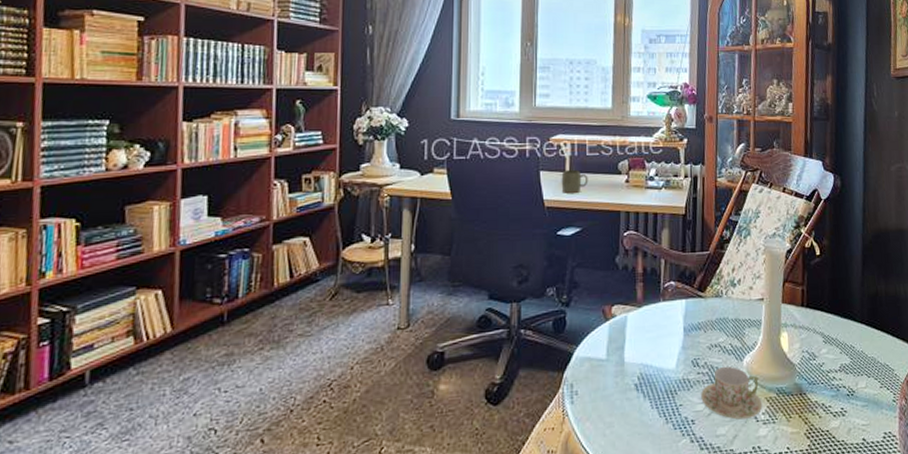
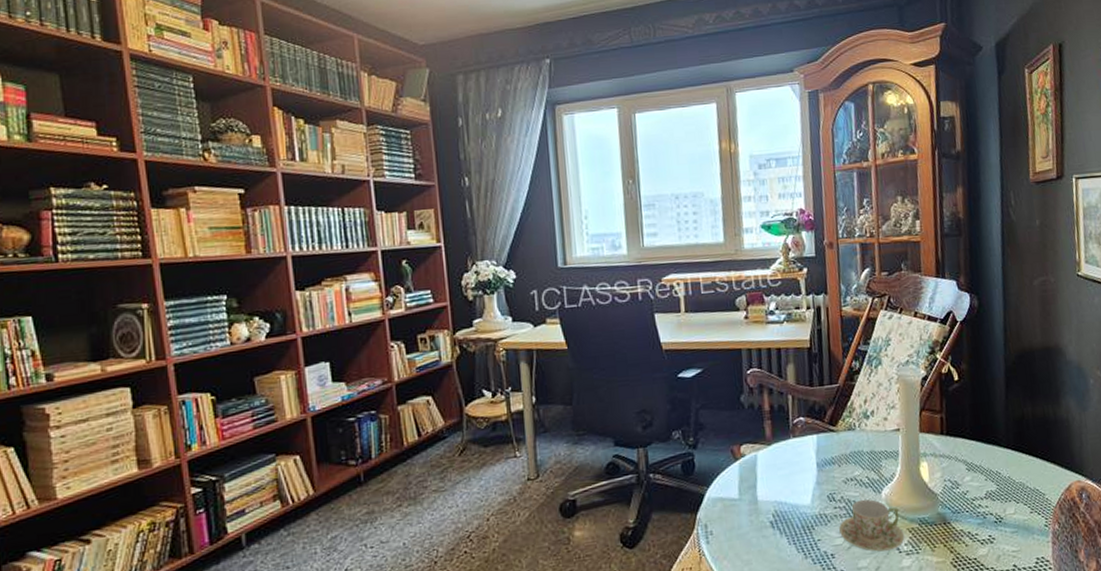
mug: present [561,169,588,193] -> none [677,309,706,335]

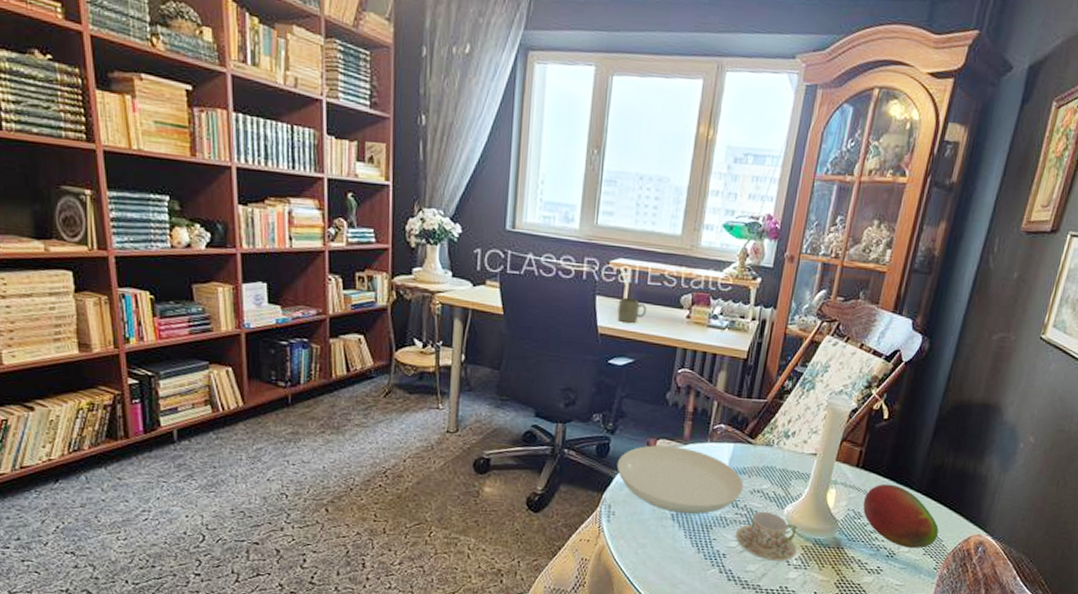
mug: none [677,309,706,335] -> present [617,297,647,323]
saucer: none [705,448,837,519] -> present [616,445,744,514]
fruit: none [956,445,1039,509] -> present [863,484,939,548]

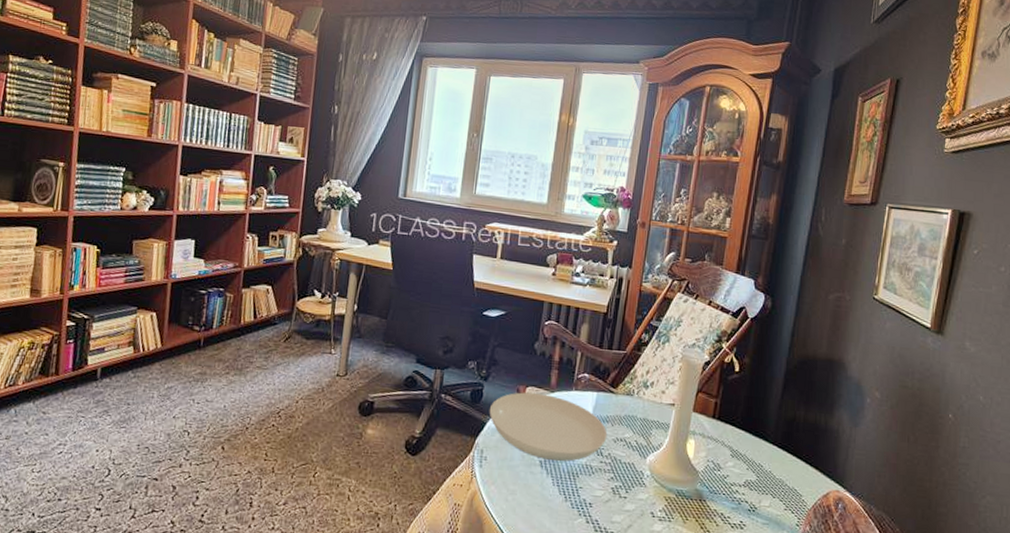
mug: present [617,297,647,323] -> none [491,256,518,279]
teacup: present [736,511,797,561] -> none [601,460,661,513]
fruit: present [863,484,939,548] -> none [721,435,797,503]

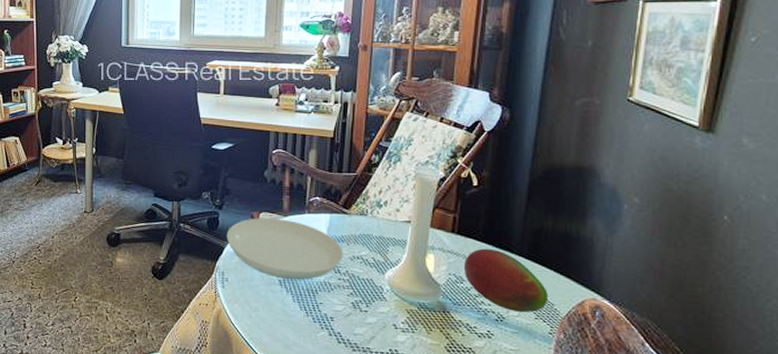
fruit: none [721,435,797,503] -> present [463,248,548,313]

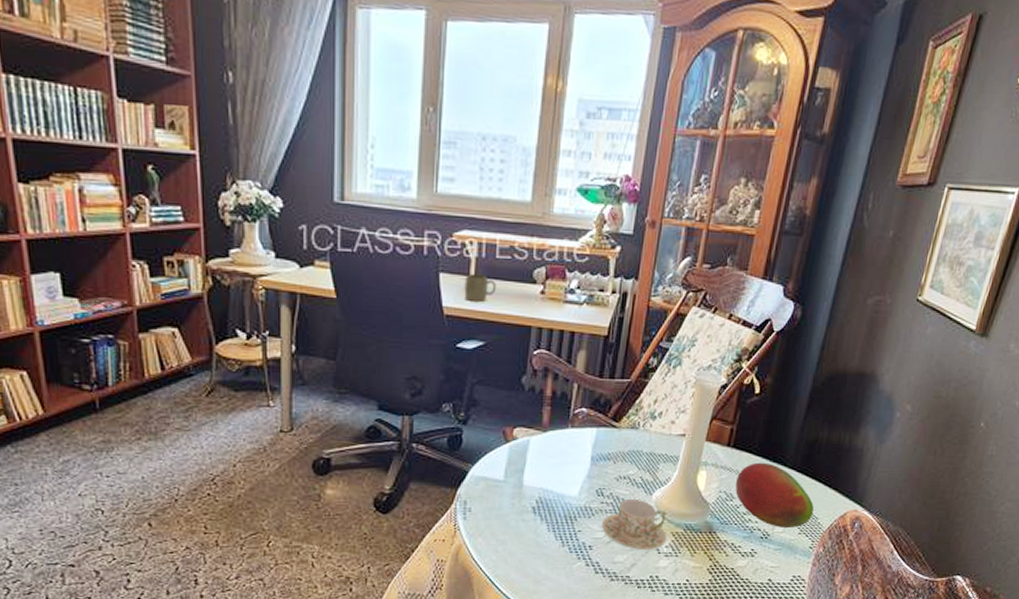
mug: none [216,92,241,113] -> present [464,273,497,301]
saucer: present [226,218,344,280] -> none [471,434,609,505]
teacup: none [341,276,403,325] -> present [602,498,668,550]

